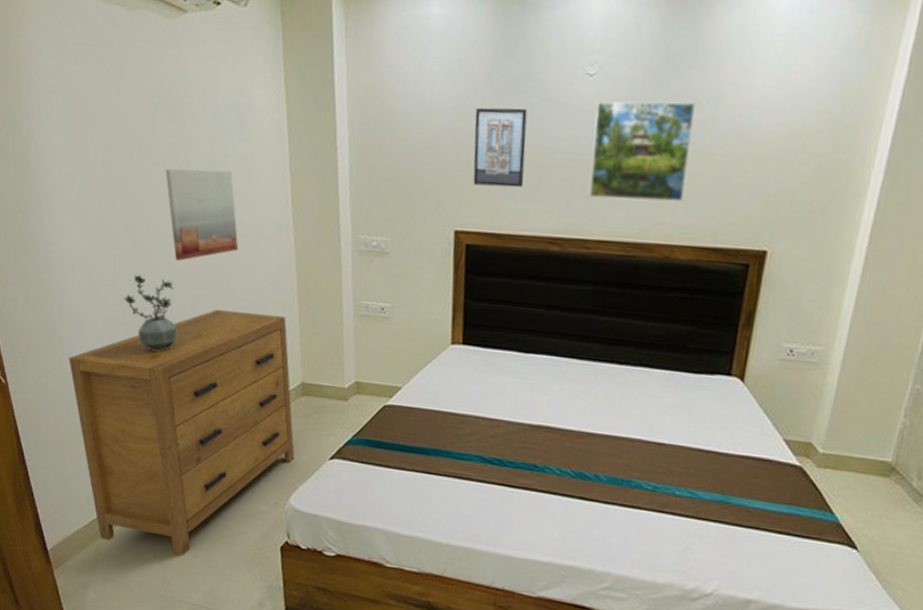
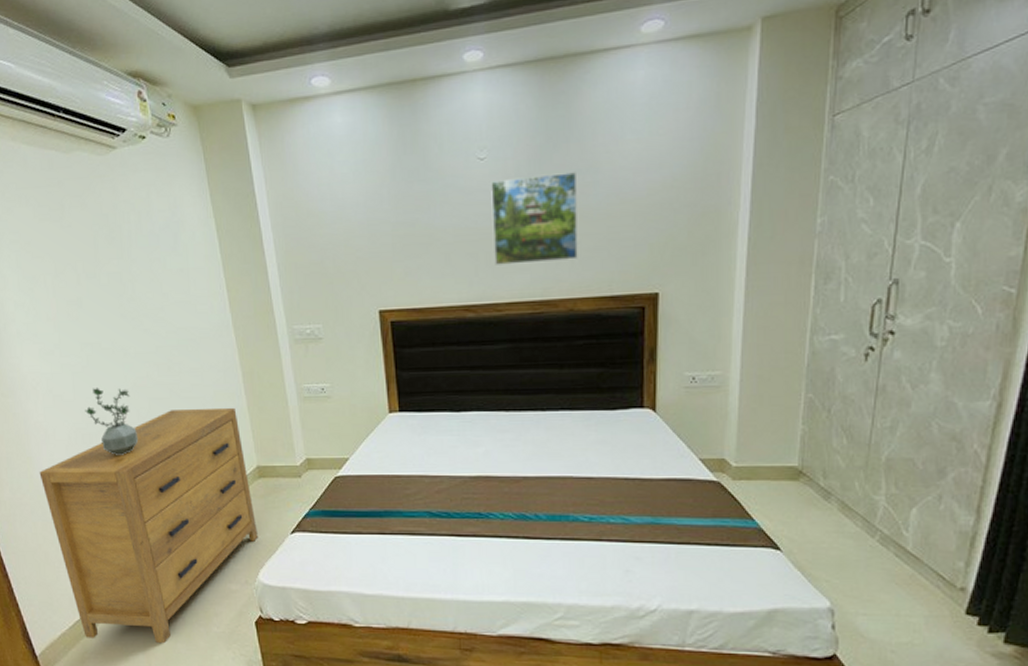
wall art: present [165,168,238,261] -> none [111,283,185,370]
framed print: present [473,107,528,188] -> none [384,195,435,268]

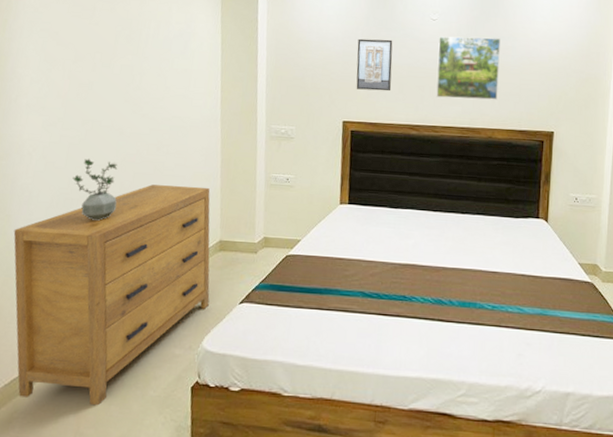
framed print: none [384,195,435,268] -> present [356,38,393,92]

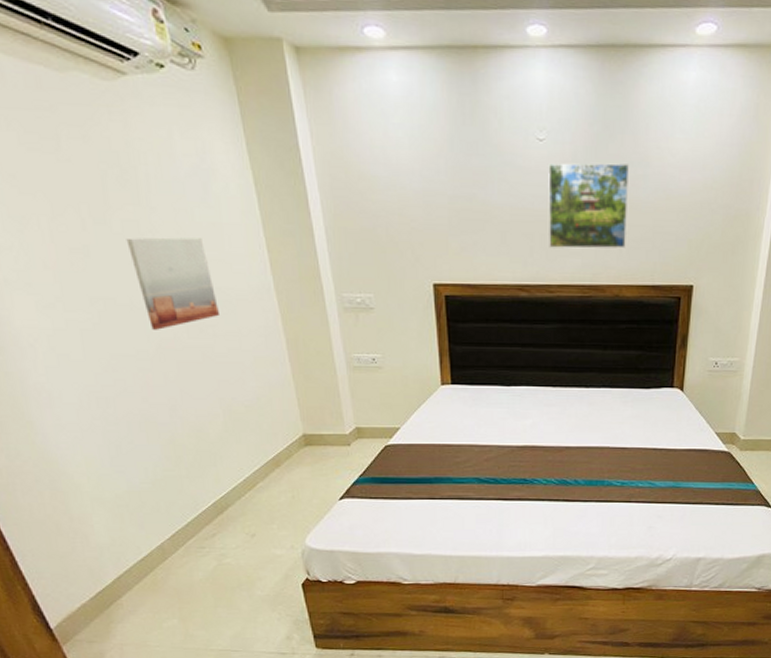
dresser: present [13,184,210,406] -> none [43,374,304,610]
potted plant: present [72,159,118,221] -> none [99,348,167,421]
wall art: none [120,78,176,147] -> present [126,237,219,330]
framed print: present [356,38,393,92] -> none [441,170,491,243]

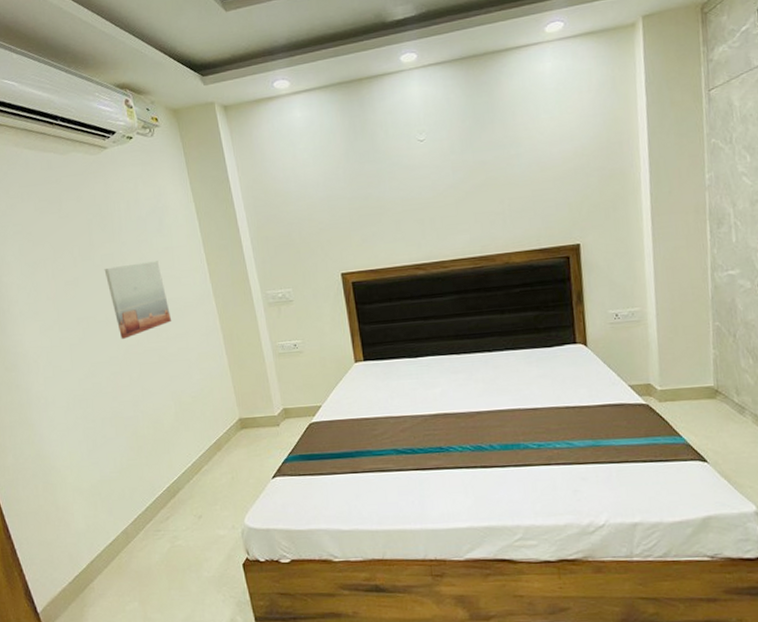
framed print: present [548,163,629,249] -> none [430,147,509,229]

